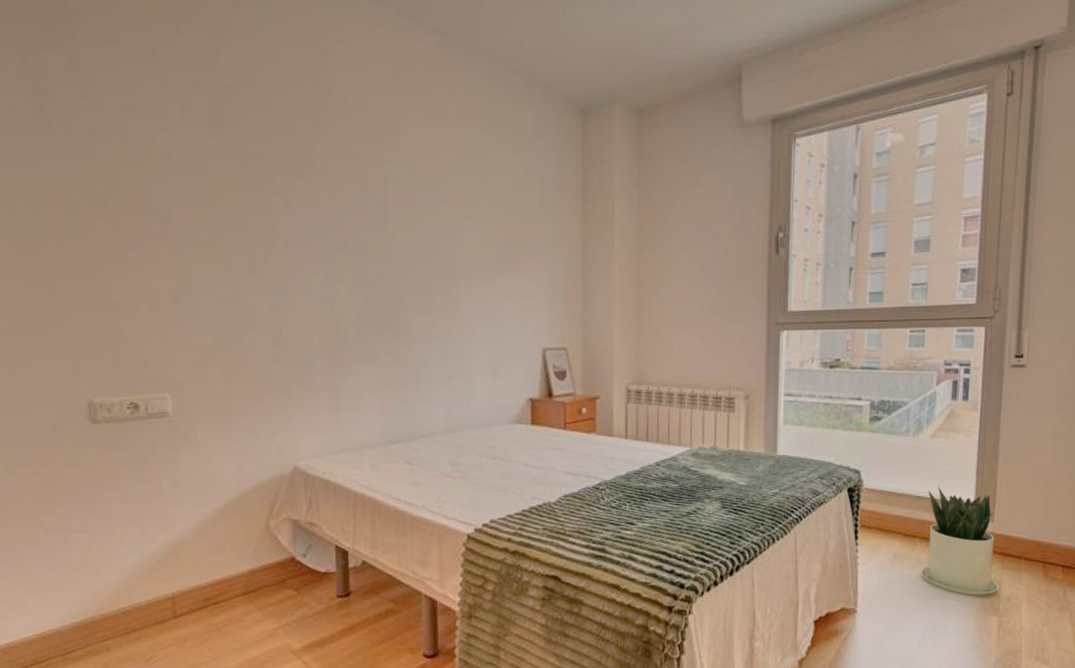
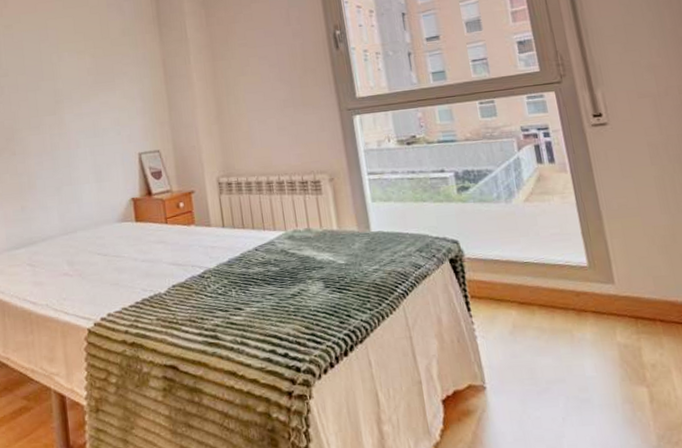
planter: present [920,486,999,596] -> none [535,250,640,365]

